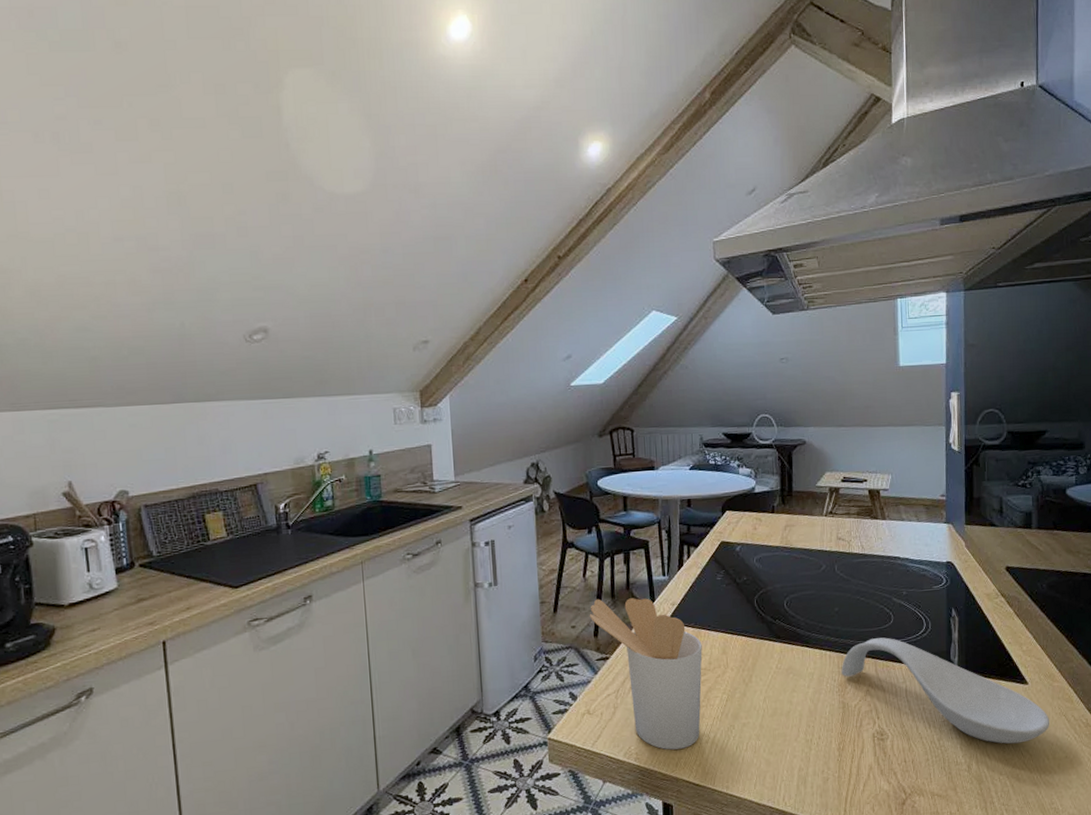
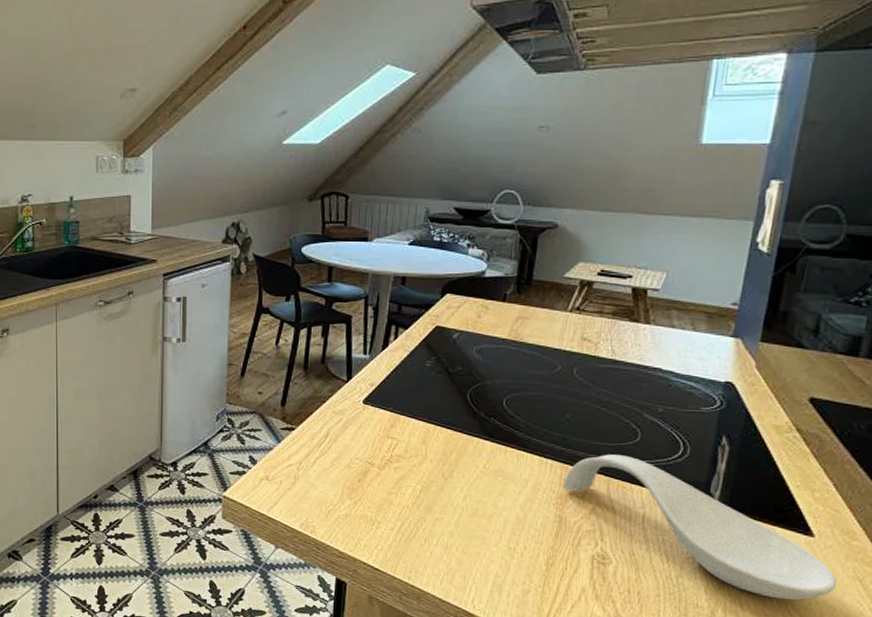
utensil holder: present [589,598,703,750] -> none [278,368,400,531]

